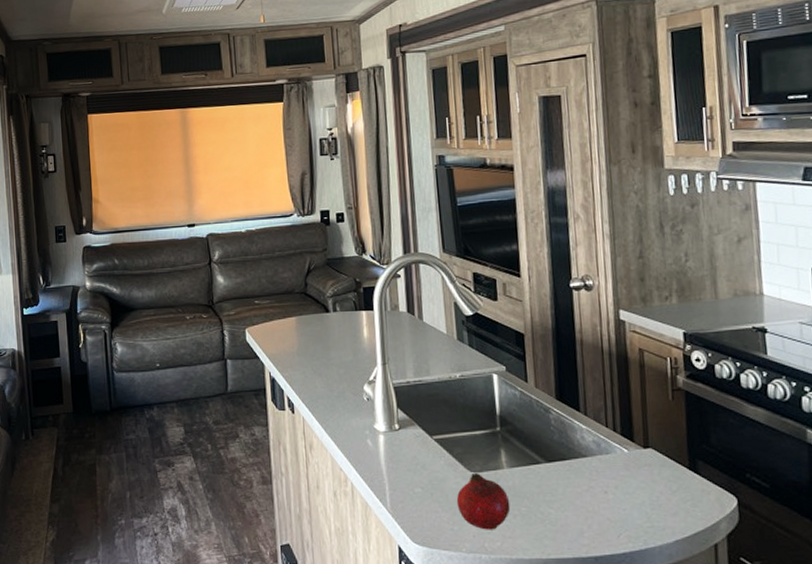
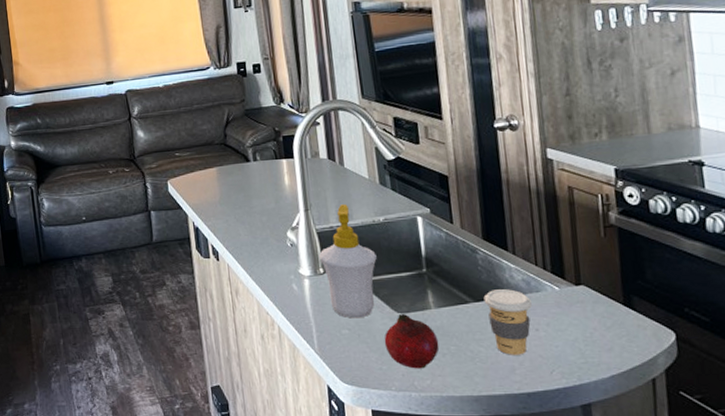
soap bottle: none [395,359,452,477] -> present [319,204,377,319]
coffee cup: none [555,450,602,518] -> present [483,289,533,355]

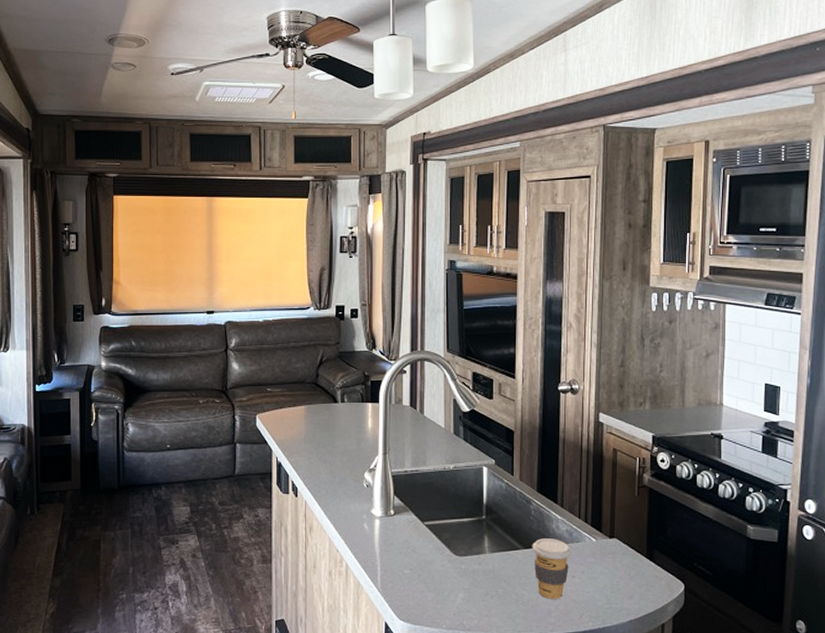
soap bottle: present [319,204,377,319] -> none [392,450,443,559]
fruit: present [384,314,439,369] -> none [441,557,489,609]

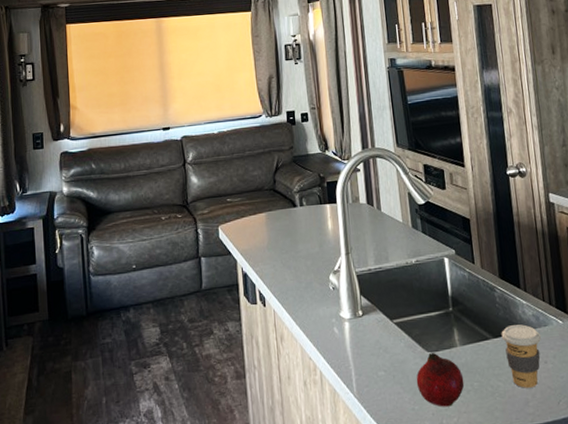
fruit: none [441,557,489,609] -> present [416,353,465,407]

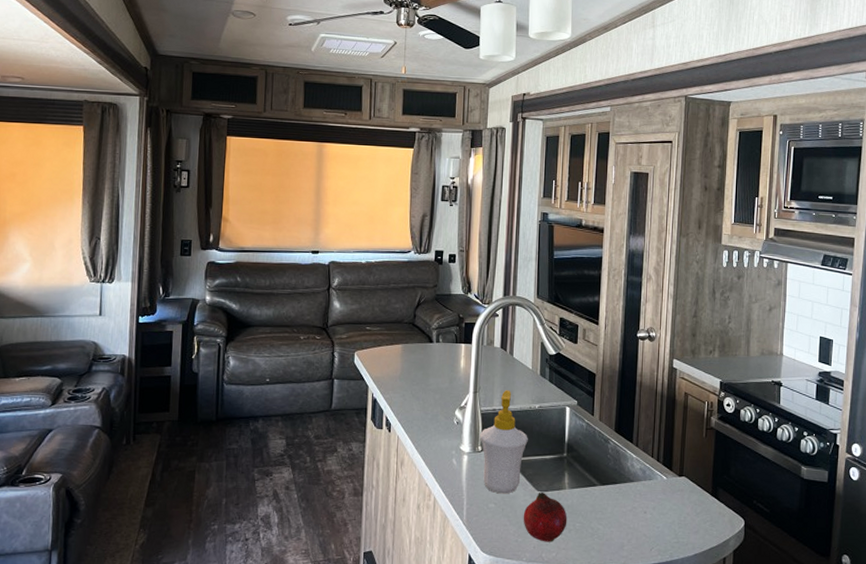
soap bottle: none [358,247,410,360] -> present [480,390,528,494]
coffee cup: present [501,324,542,388] -> none [608,476,645,534]

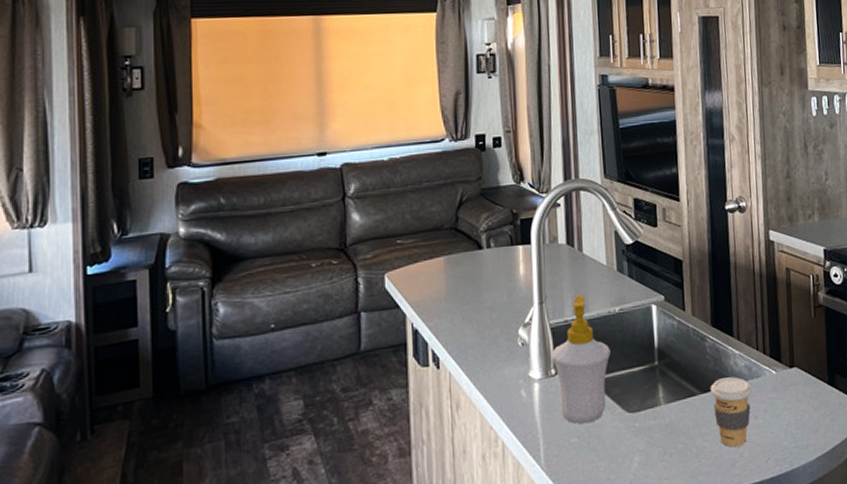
fruit: present [523,493,567,542] -> none [613,414,667,475]
coffee cup: none [608,476,645,534] -> present [710,377,753,447]

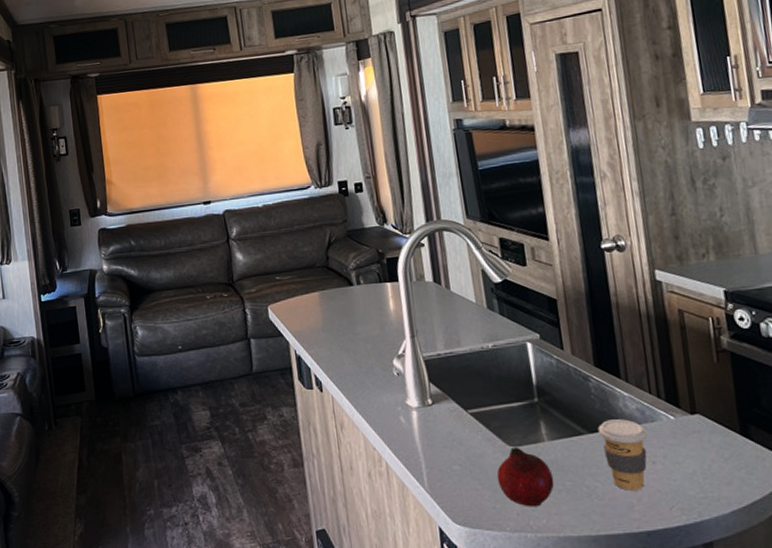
soap bottle: present [552,294,611,424] -> none [427,330,487,453]
fruit: none [613,414,667,475] -> present [496,448,555,507]

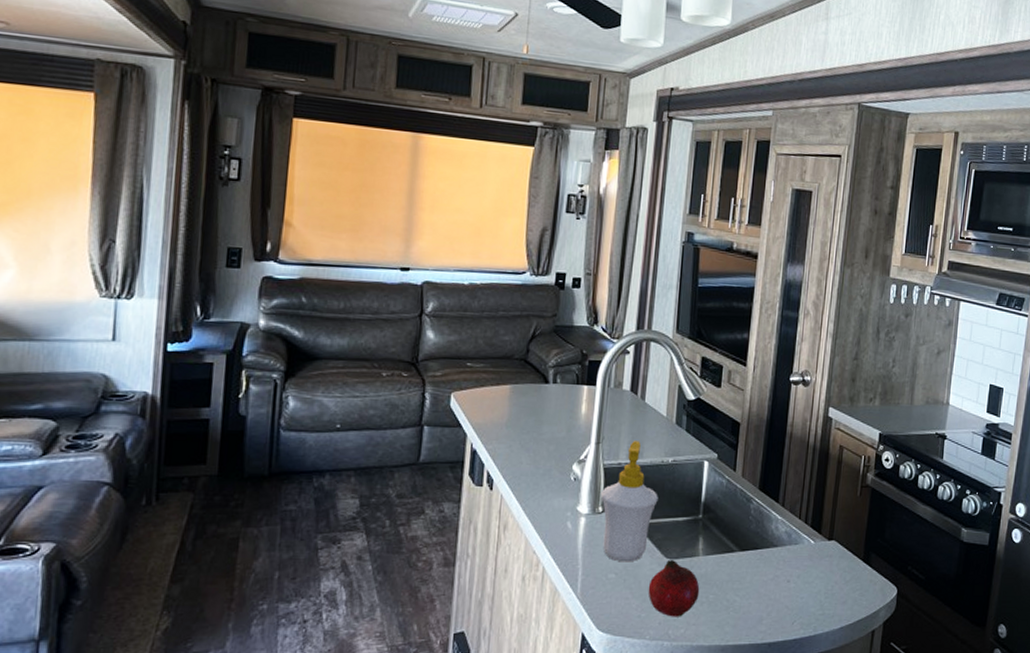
soap bottle: none [427,330,487,453] -> present [601,441,658,562]
coffee cup: present [598,419,648,491] -> none [748,540,790,605]

